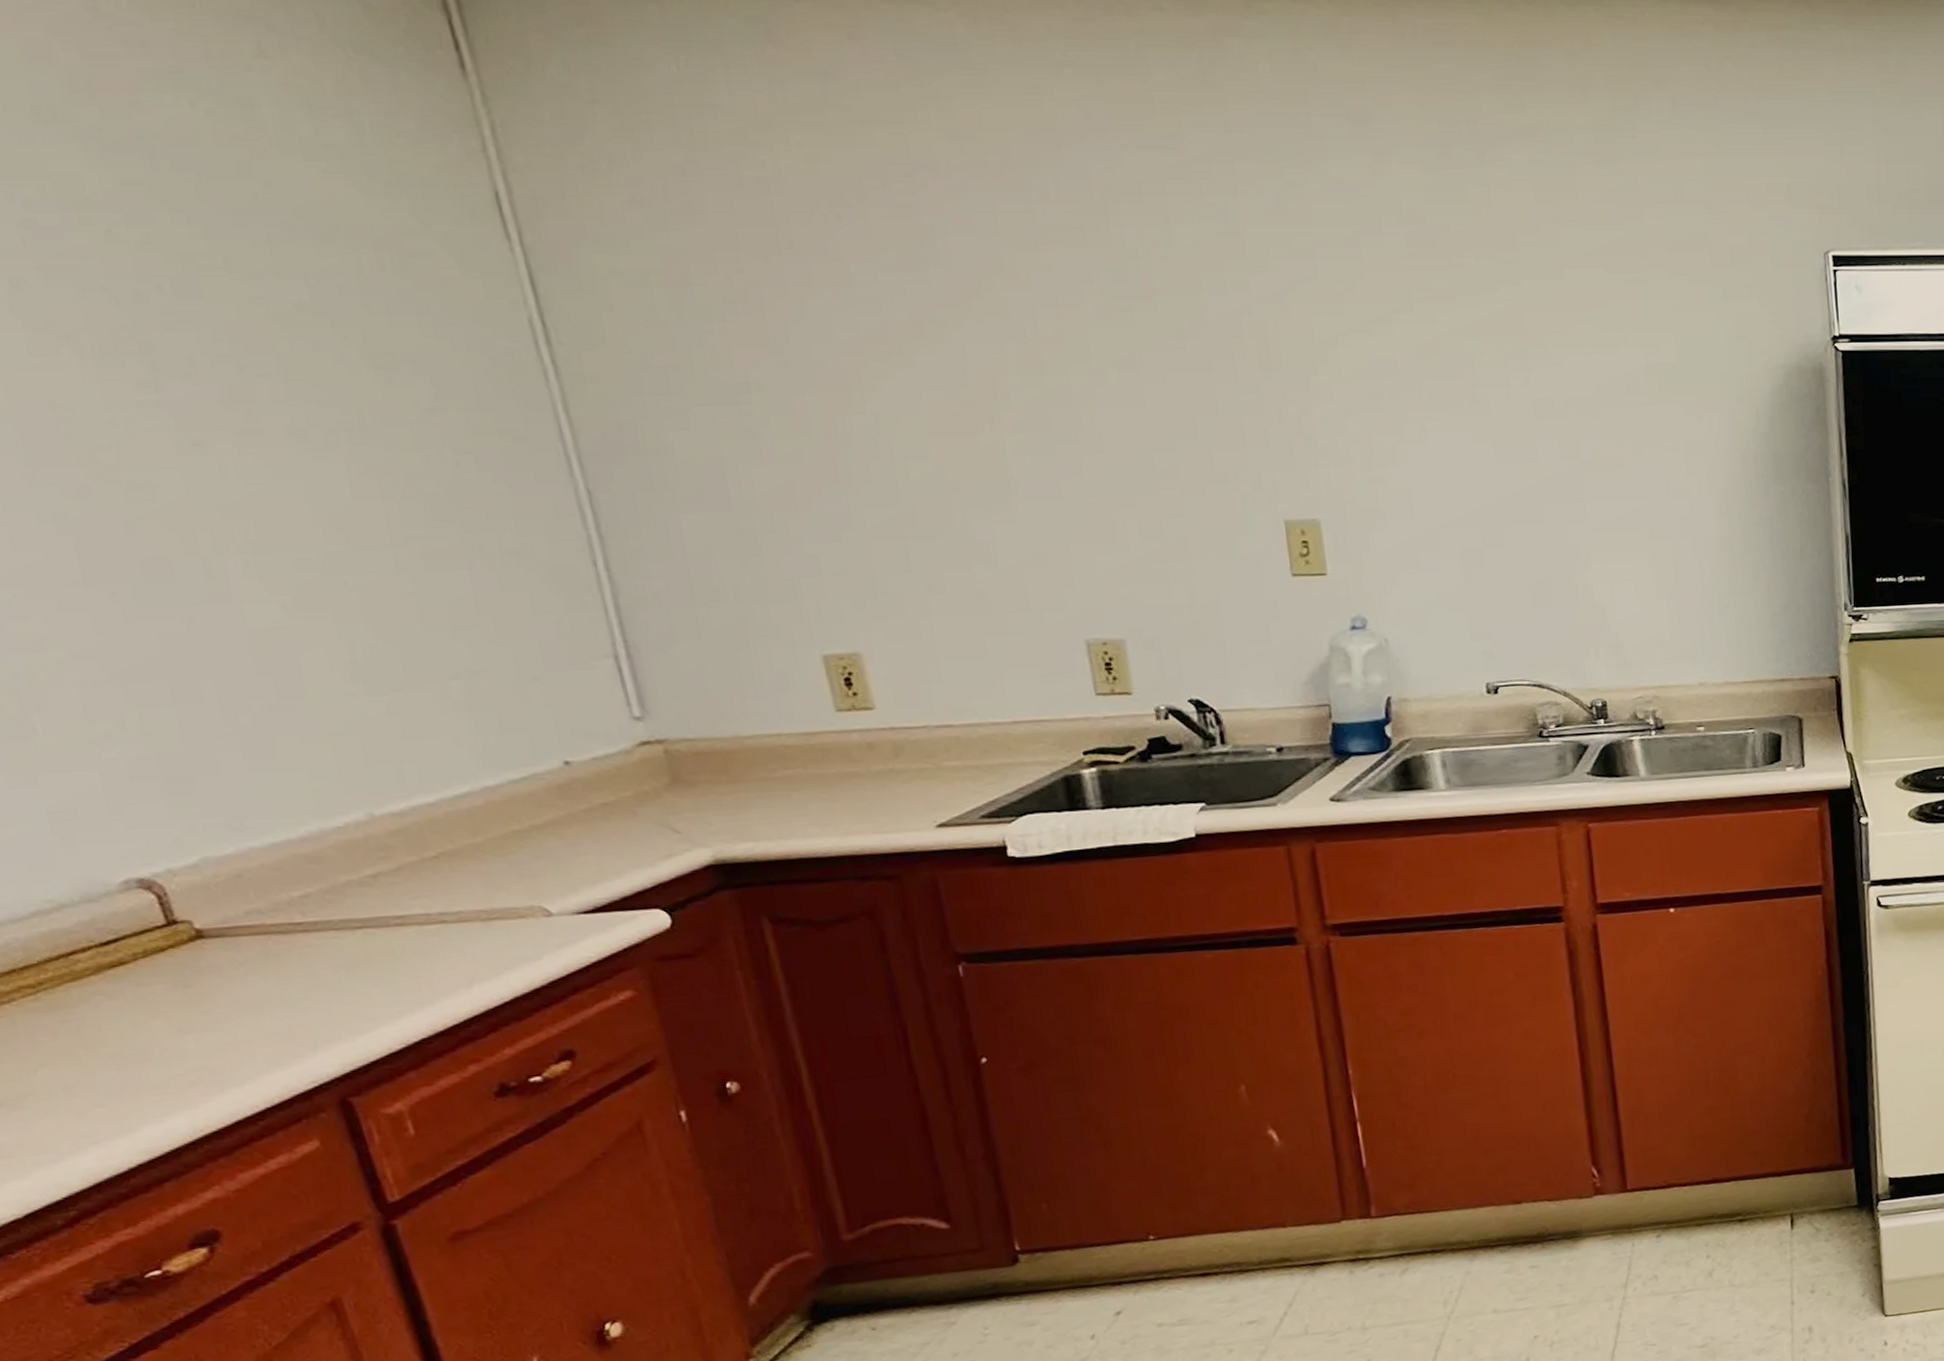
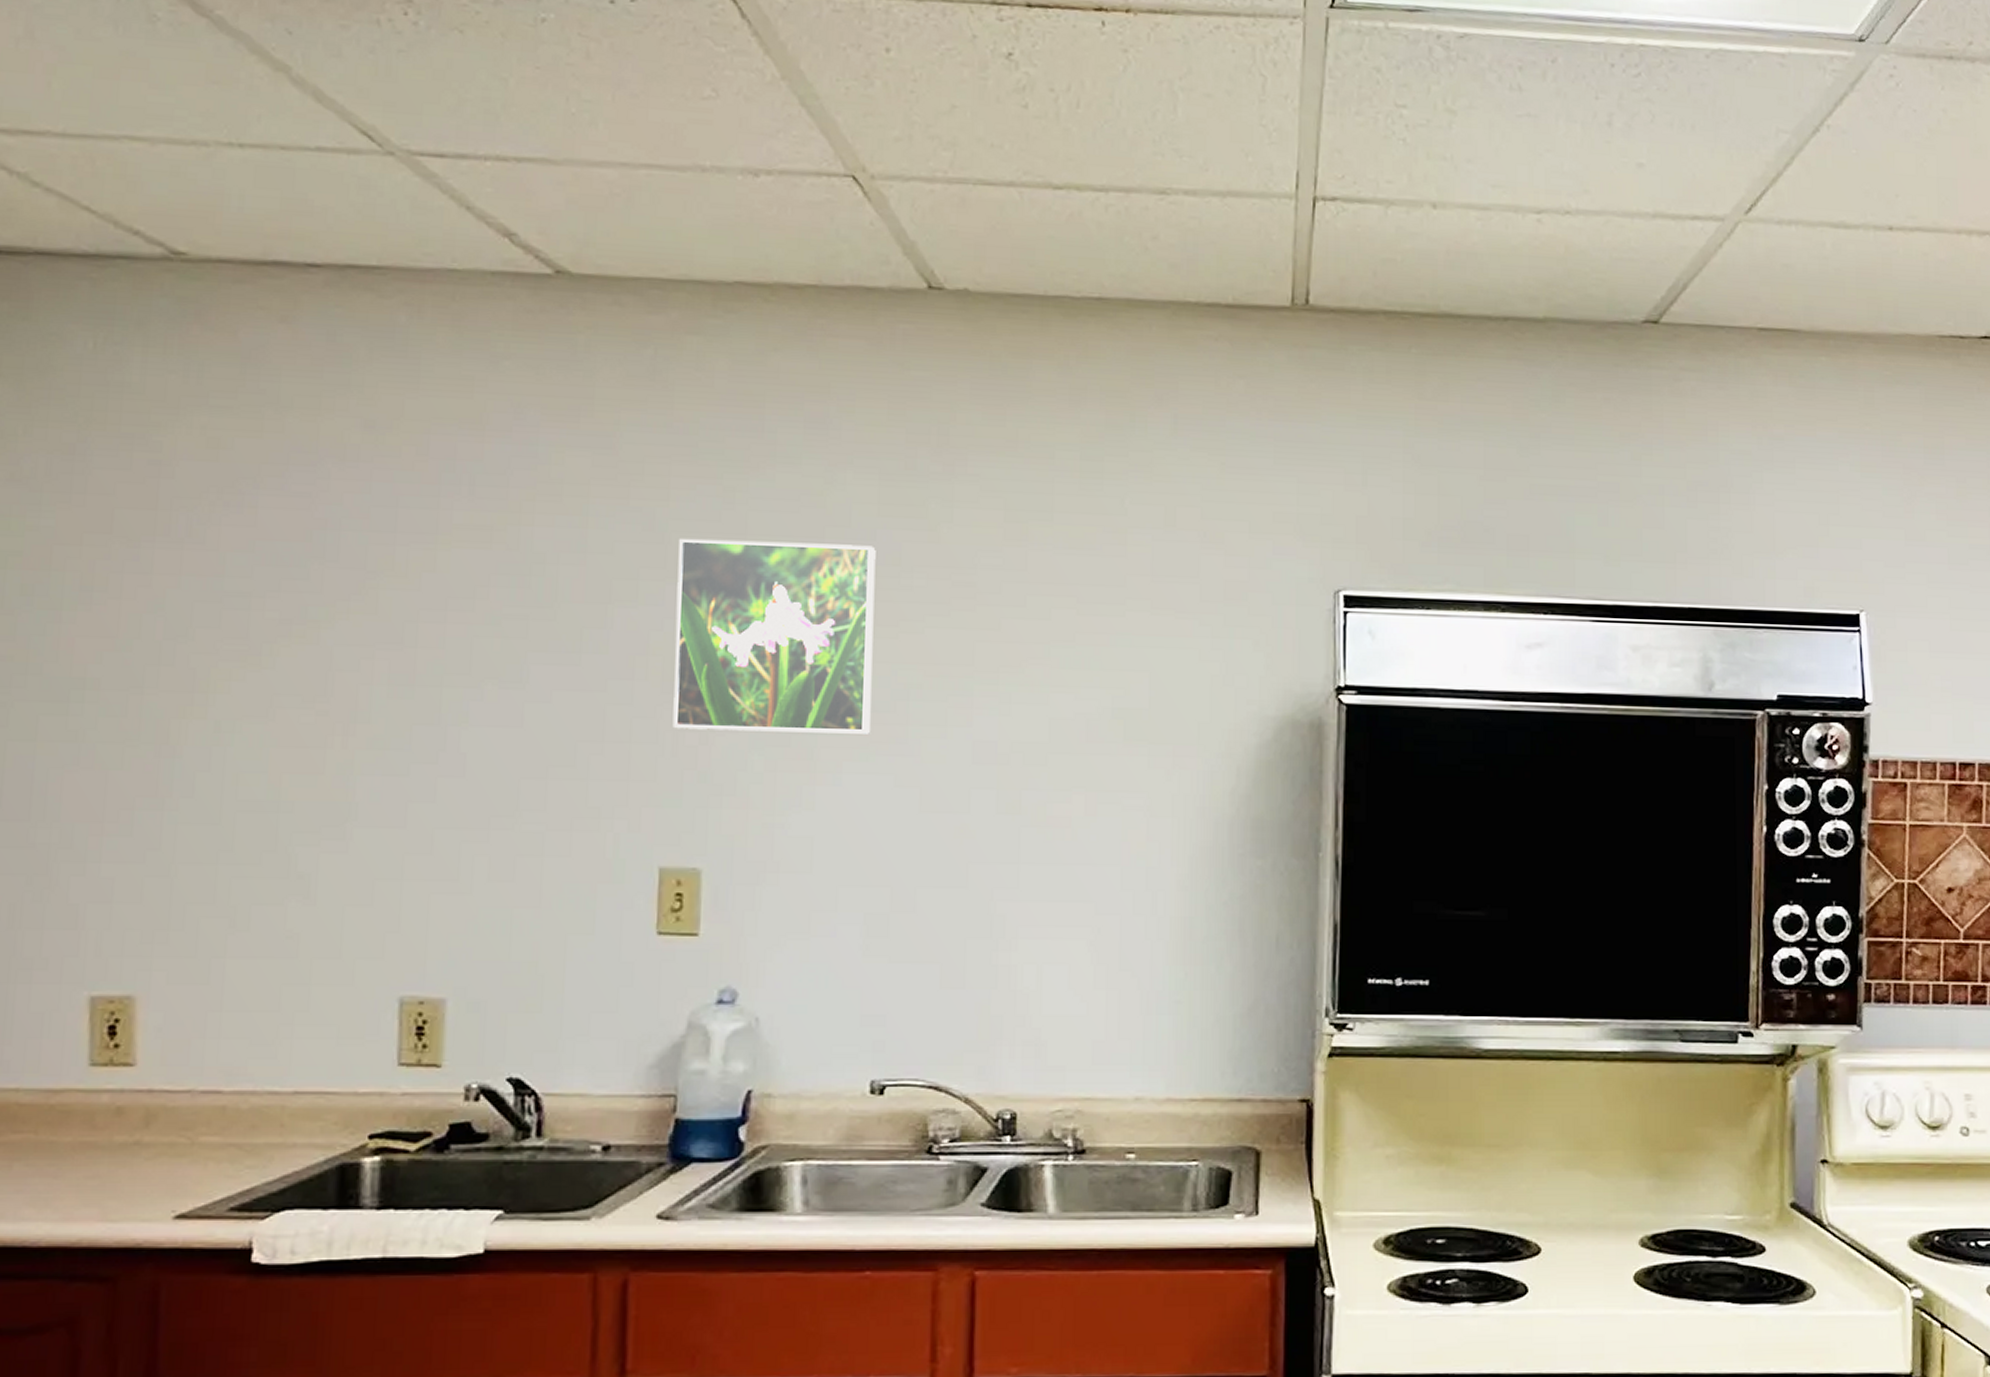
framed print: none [1253,229,1445,401] -> present [672,538,876,734]

